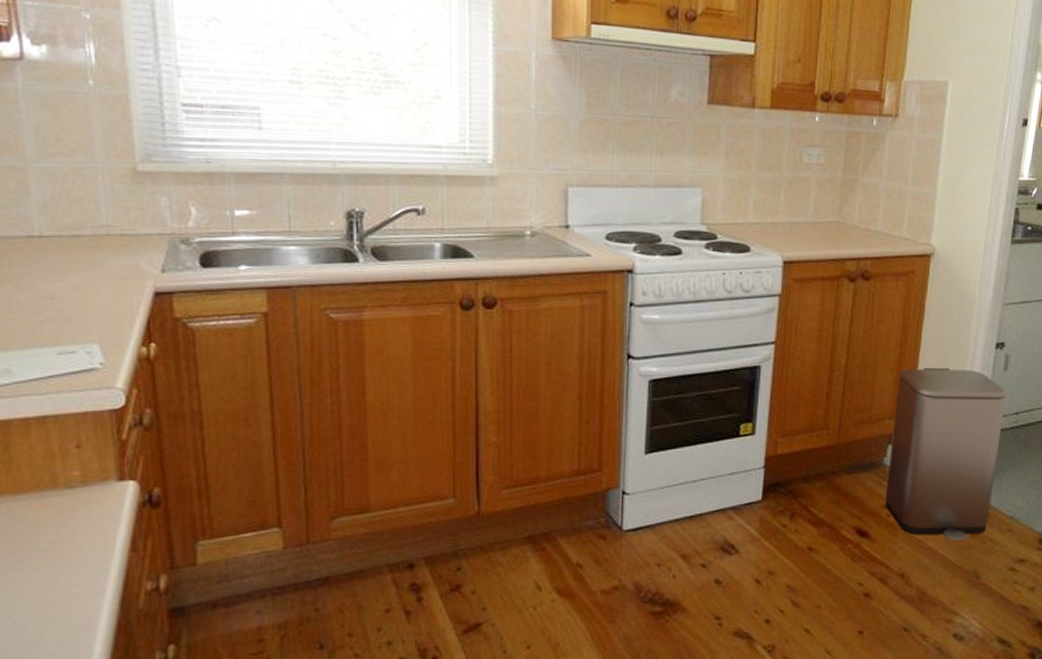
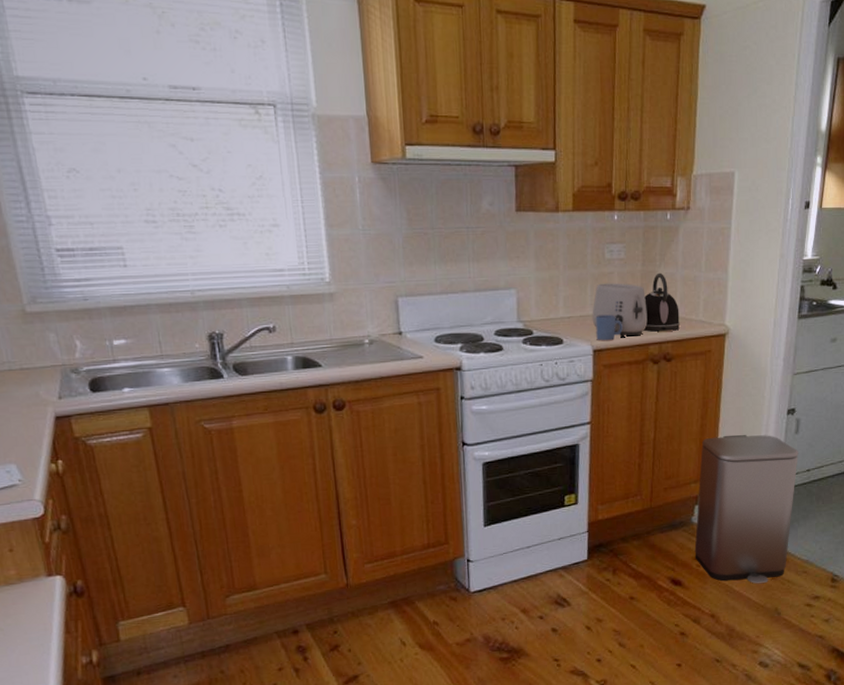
toaster: none [784,189,846,250] -> present [592,283,648,338]
mug: none [788,223,818,254] -> present [595,314,623,343]
kettle: none [840,182,882,247] -> present [643,272,681,332]

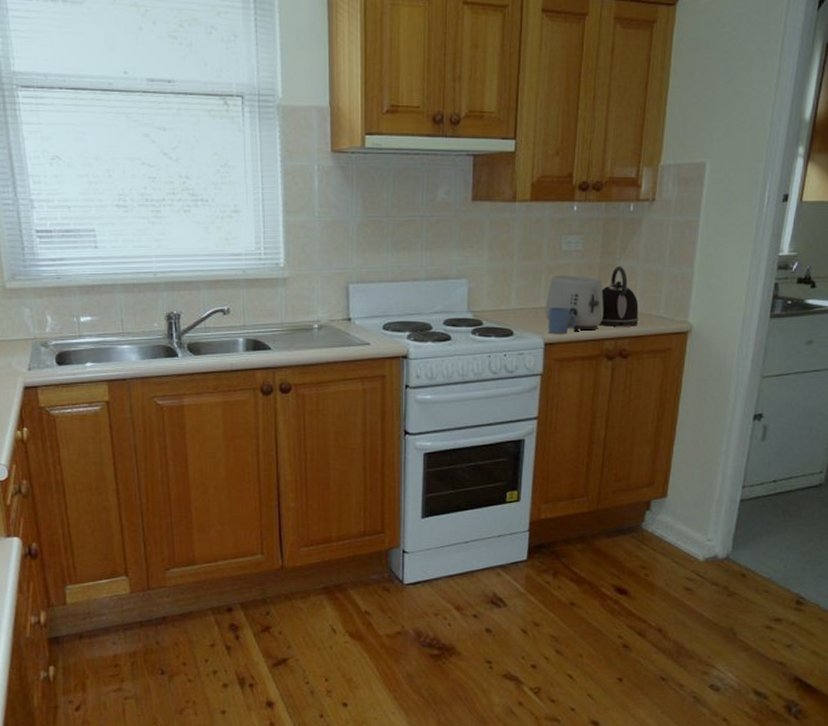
pedal bin: present [694,434,798,584] -> none [643,438,764,600]

